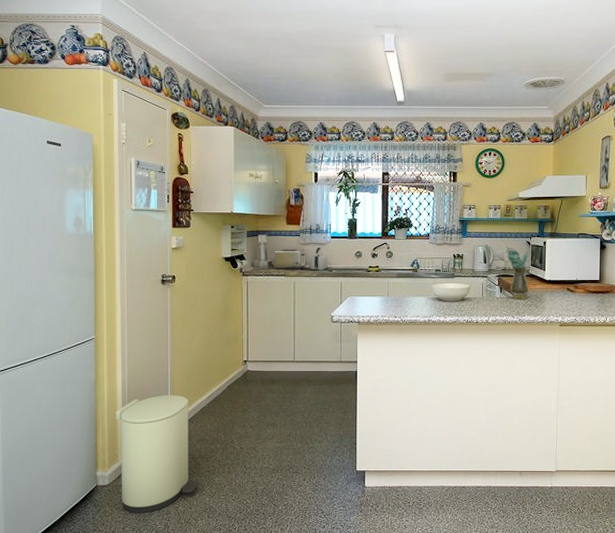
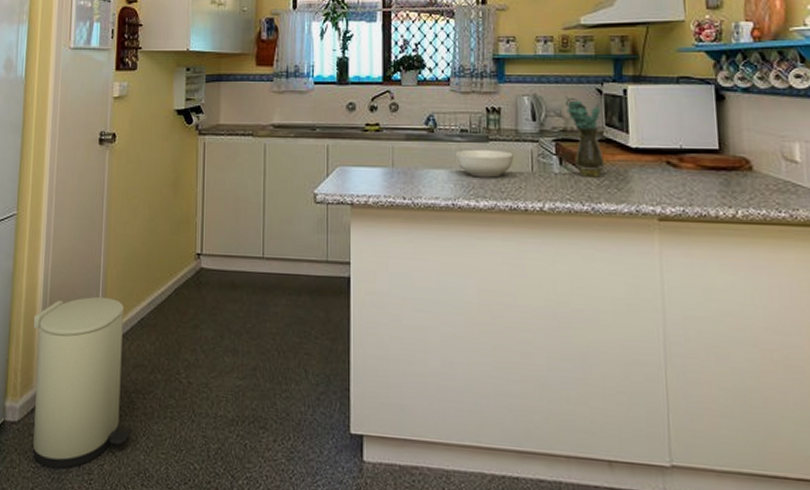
paper towel holder: present [250,234,275,270] -> none [209,79,240,128]
toaster: present [274,248,306,270] -> none [239,97,281,128]
kettle: present [309,247,329,271] -> none [285,96,311,129]

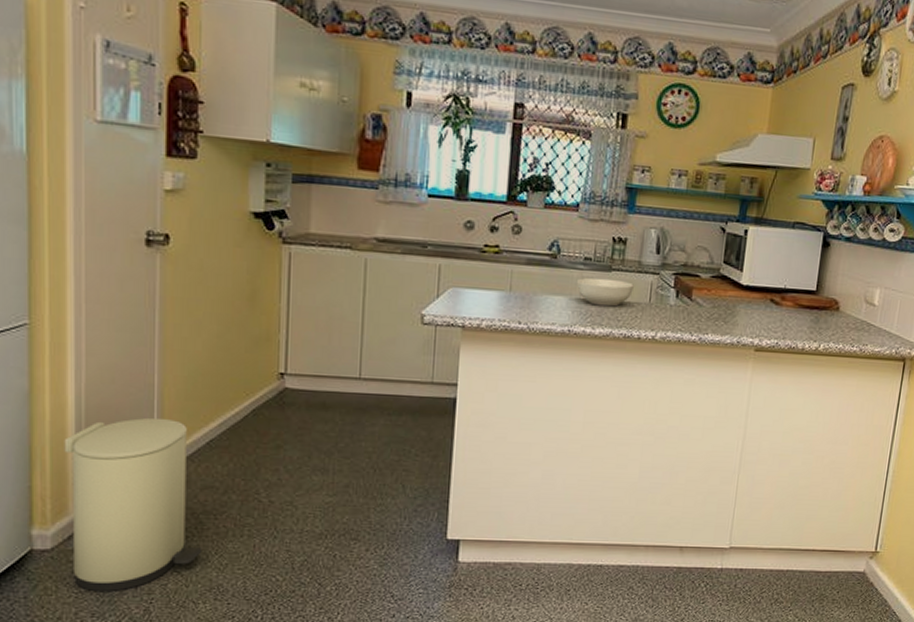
vase: present [564,95,604,178] -> none [689,231,722,311]

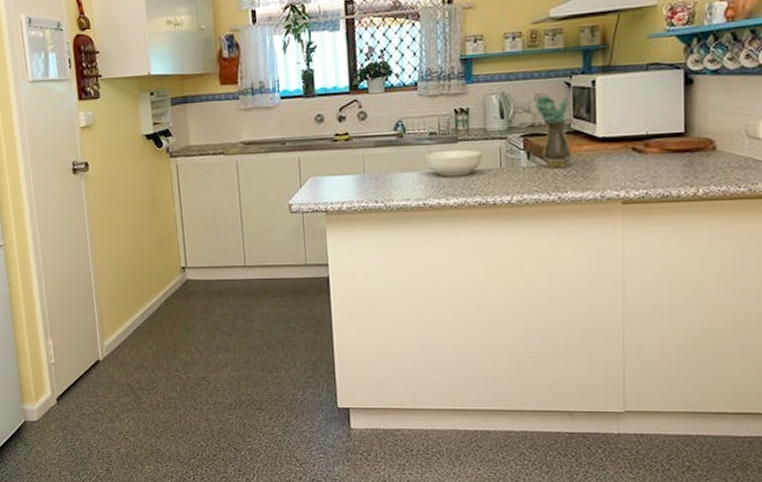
pedal bin: present [64,417,202,593] -> none [36,311,142,455]
vase: none [689,231,722,311] -> present [533,91,571,169]

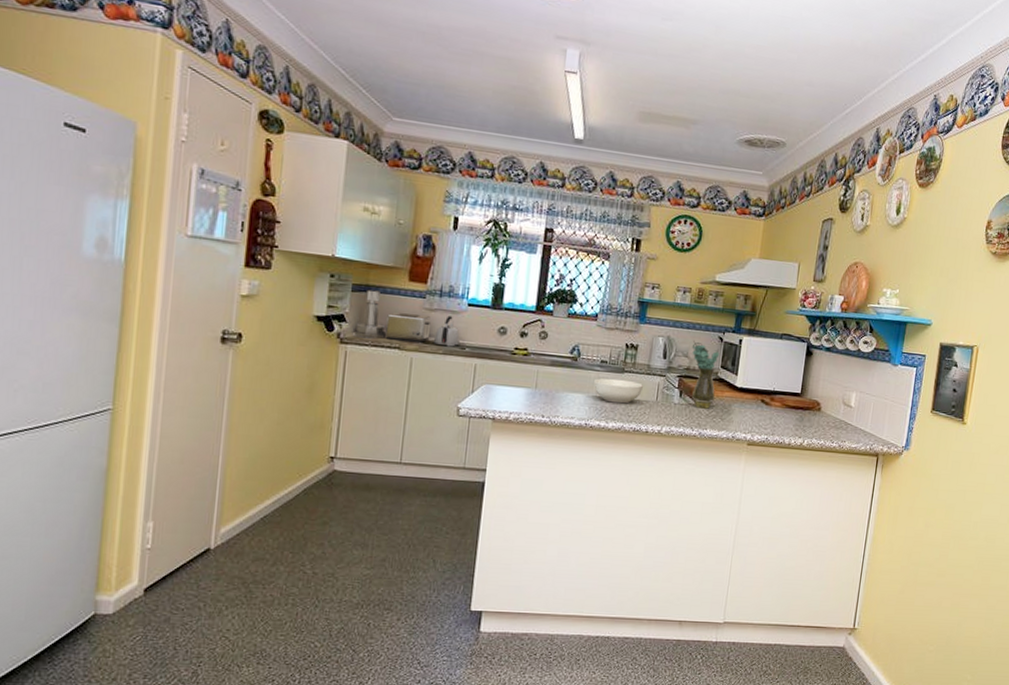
paper towel holder: none [179,100,210,149] -> present [352,289,387,340]
toaster: none [207,115,250,148] -> present [385,311,431,344]
kettle: none [254,112,280,144] -> present [434,315,461,347]

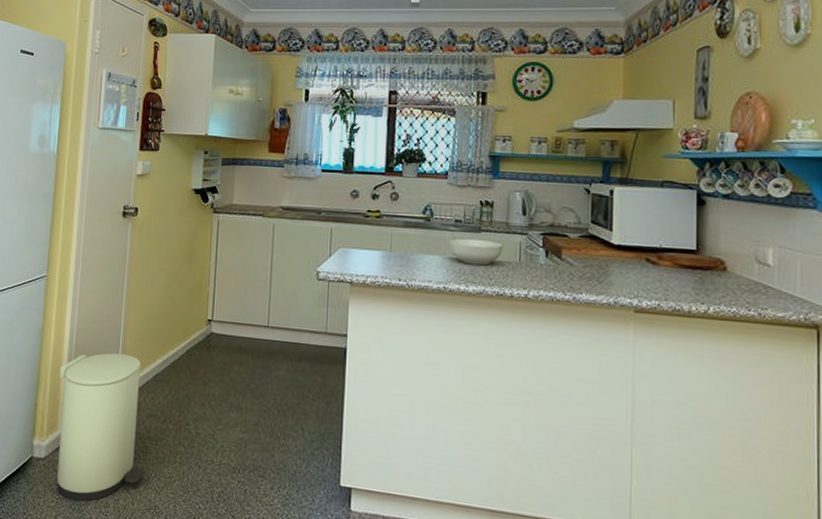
pedal bin: none [131,494,250,655] -> present [57,353,146,501]
paper towel holder: present [352,289,387,340] -> none [223,162,252,208]
toaster: present [385,311,431,344] -> none [251,181,289,210]
kettle: present [434,315,461,347] -> none [293,182,317,212]
vase: present [691,339,720,409] -> none [554,193,588,270]

